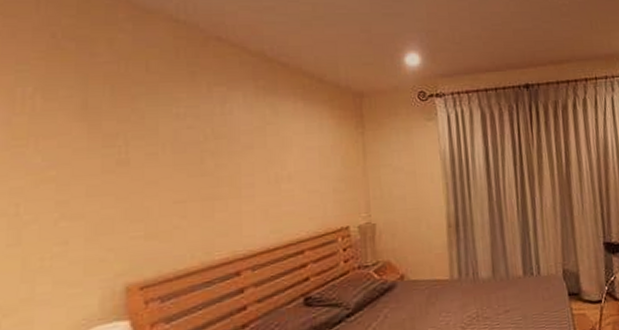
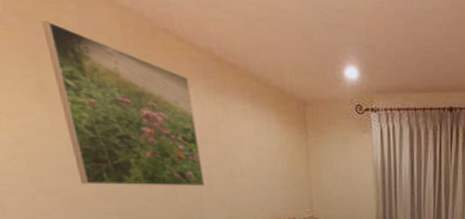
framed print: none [97,41,245,206] -> present [42,20,204,186]

